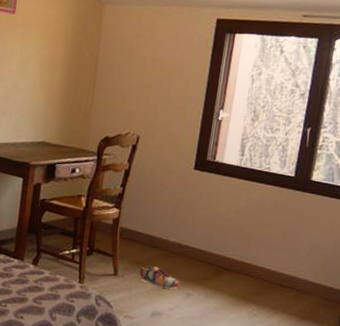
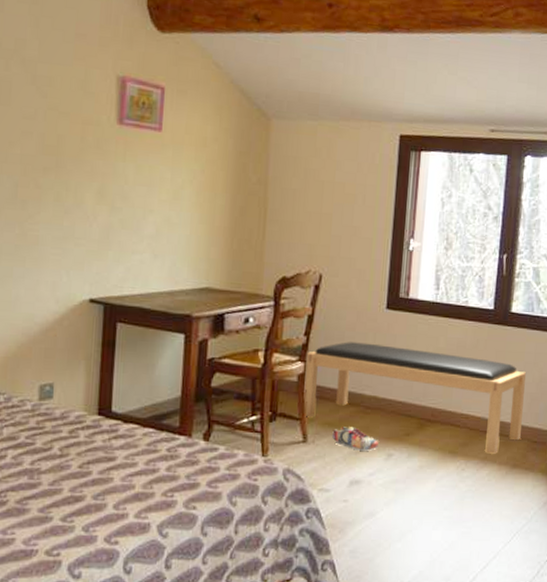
bench: none [116,195,322,305] -> present [303,342,526,454]

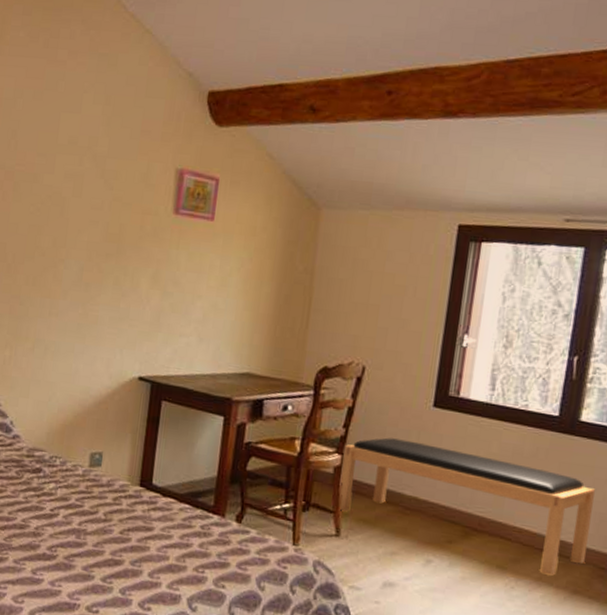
shoe: present [332,427,378,451] -> none [367,525,417,554]

